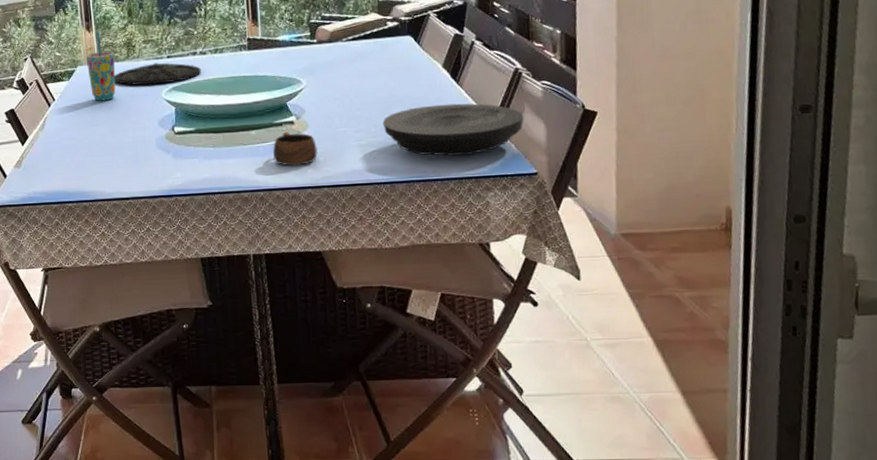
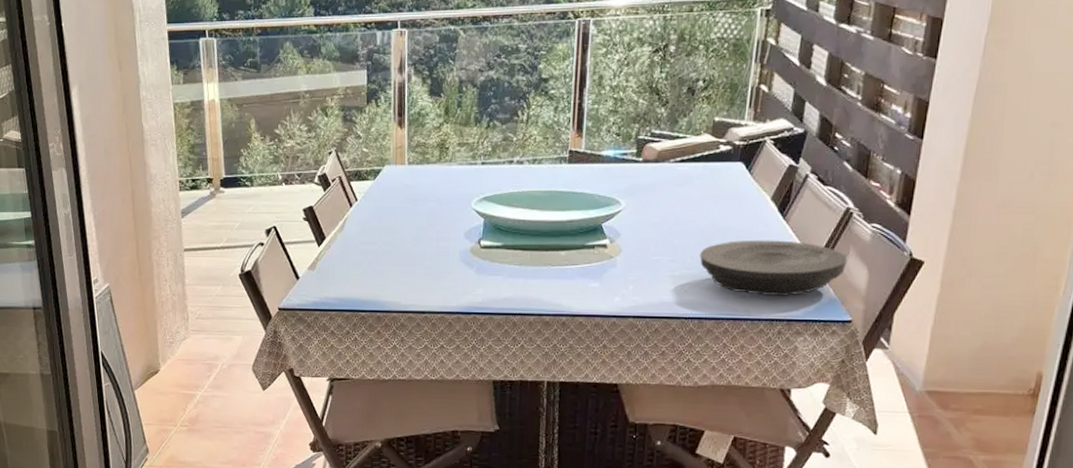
cup: present [86,31,116,101] -> none [394,129,426,206]
plate: present [114,63,201,86] -> none [422,169,516,193]
cup: present [273,131,318,166] -> none [581,255,629,293]

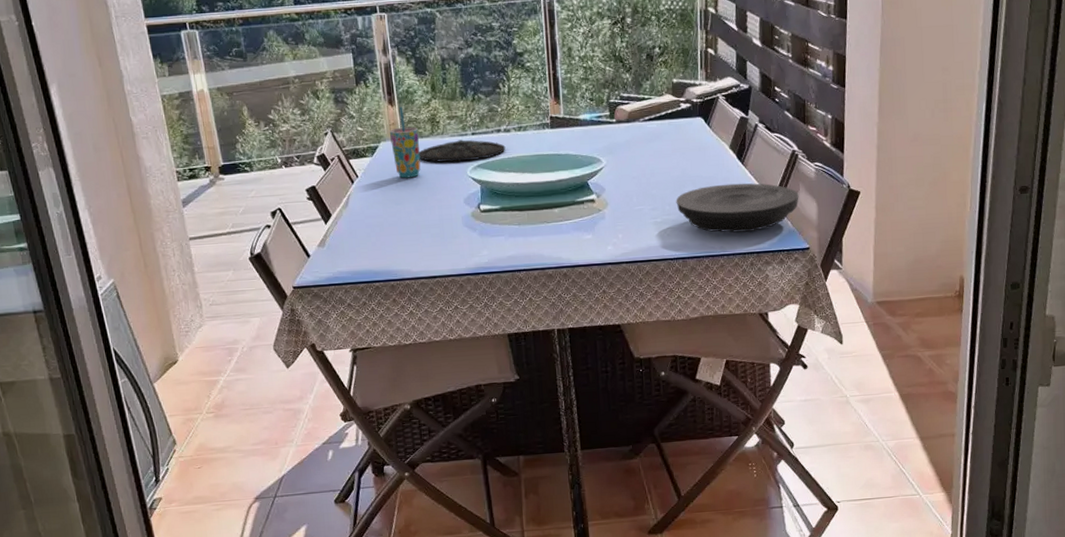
cup: none [394,129,426,206] -> present [389,106,421,178]
plate: none [422,169,516,193] -> present [418,140,506,163]

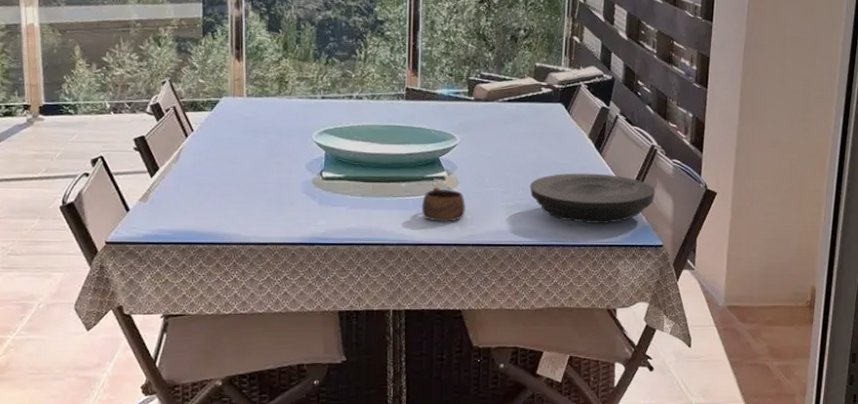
cup: present [389,106,421,178] -> none [232,62,265,137]
plate: present [418,140,506,163] -> none [262,102,356,126]
cup: none [575,209,617,243] -> present [422,186,466,222]

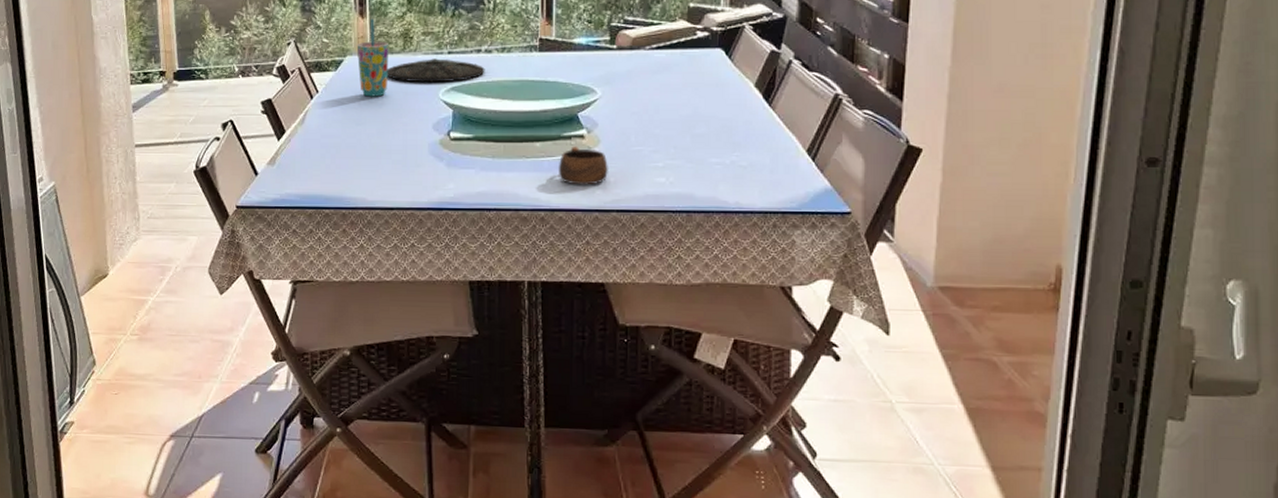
cup: none [232,62,265,137] -> present [356,18,389,97]
plate: none [262,102,356,126] -> present [386,58,485,83]
plate: present [529,173,656,225] -> none [683,128,841,188]

